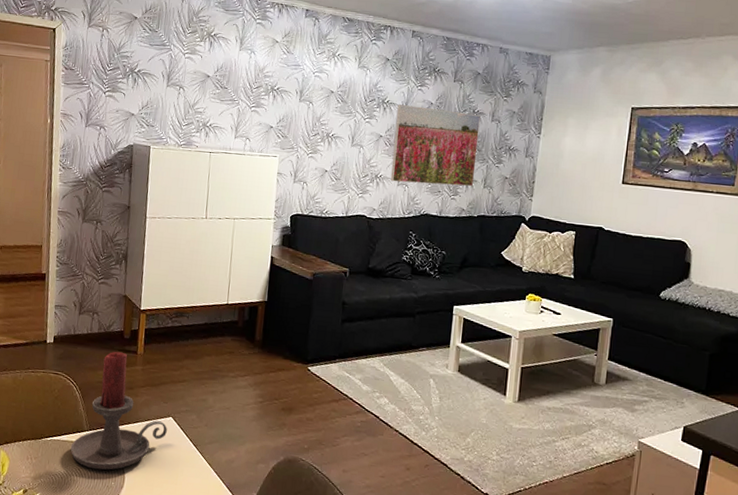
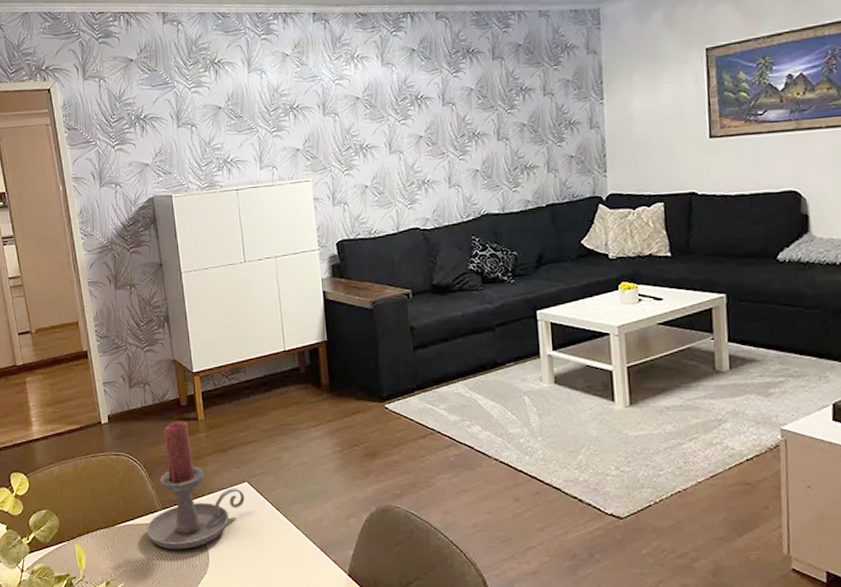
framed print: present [390,104,481,187] -> none [433,92,536,185]

